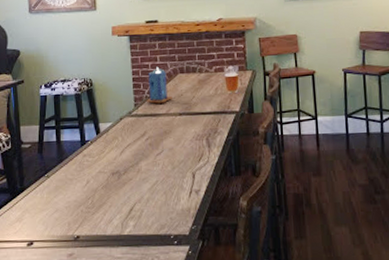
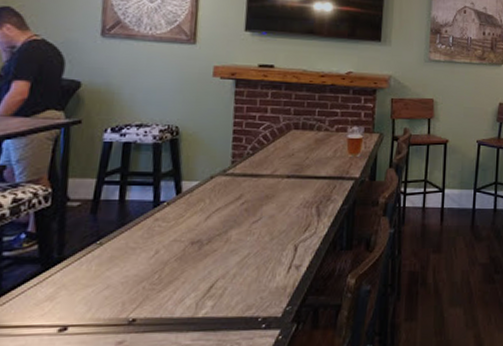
candle: present [146,66,173,104] -> none [246,119,281,163]

